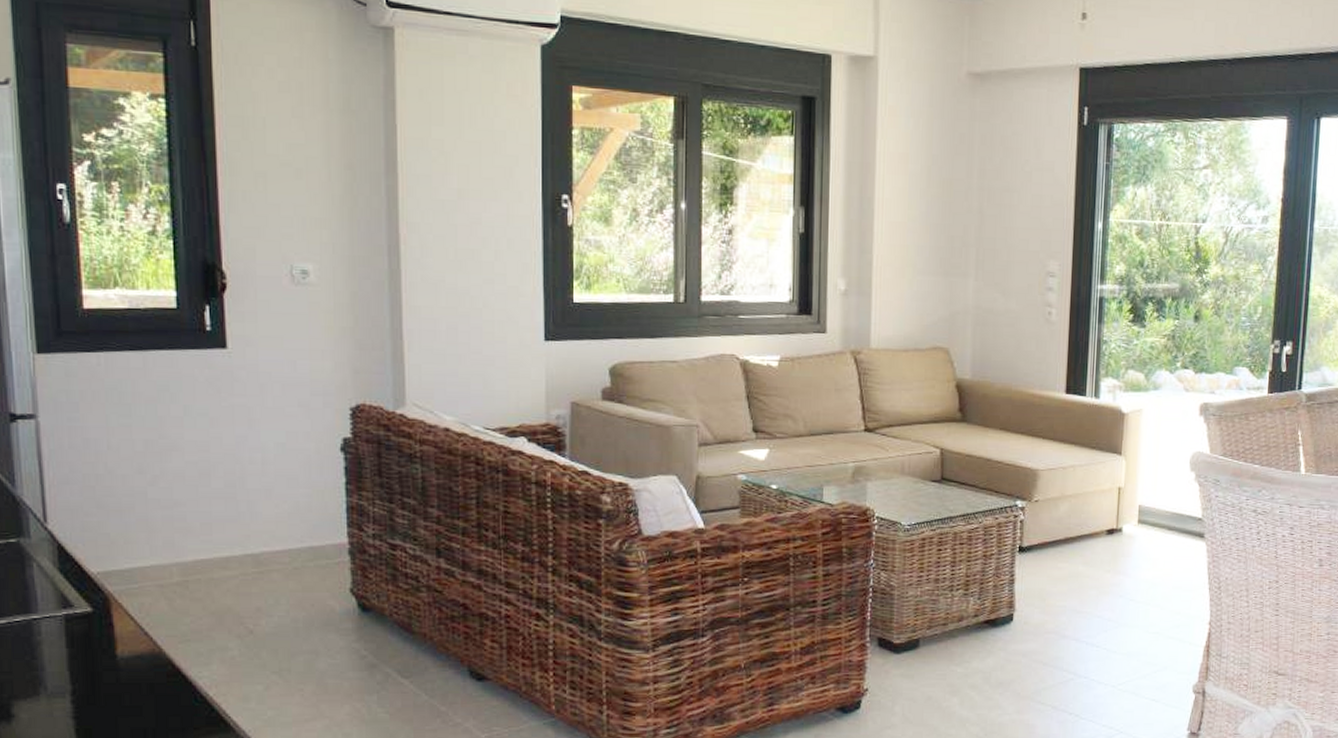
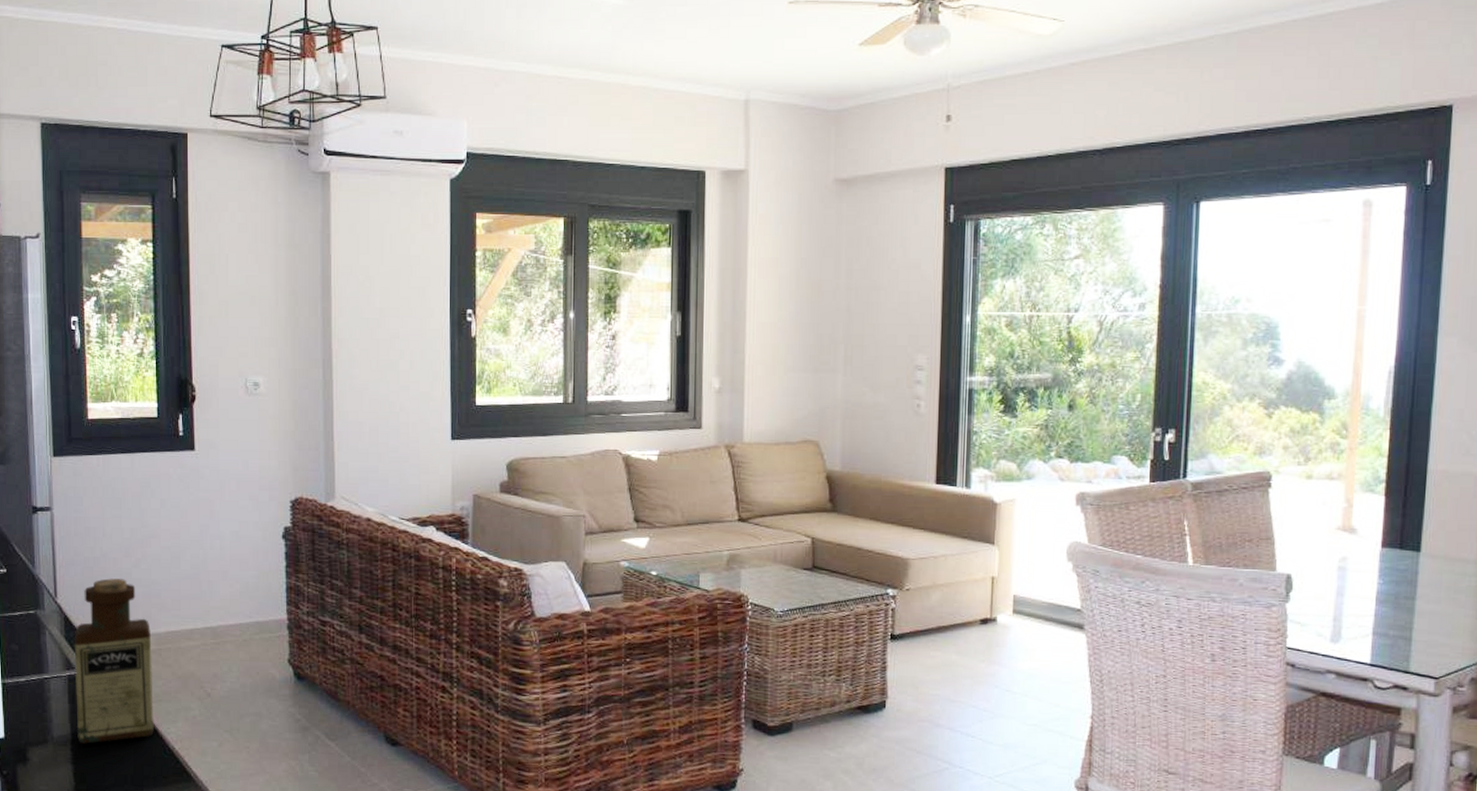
bottle: none [71,499,181,694] -> present [74,578,154,744]

